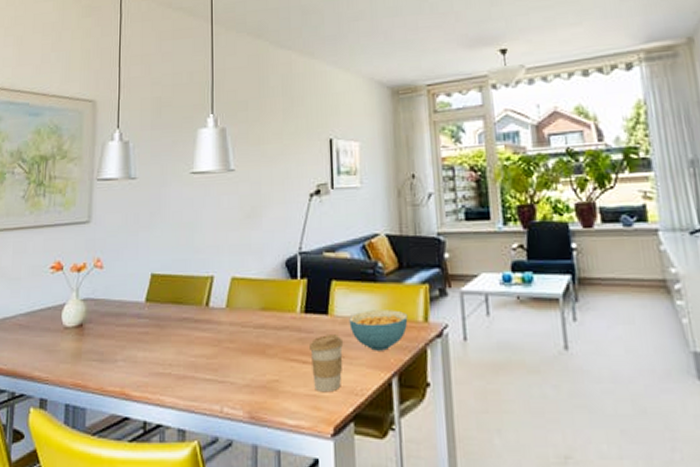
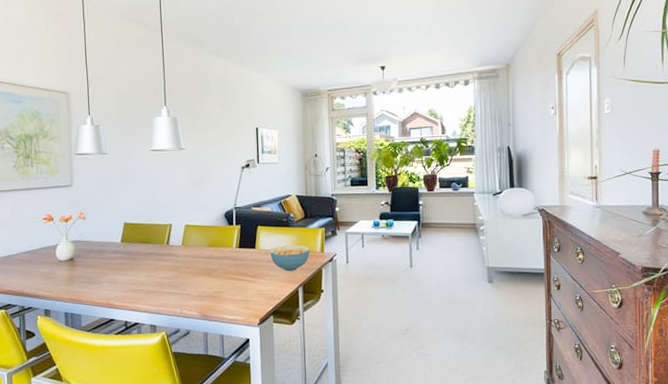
coffee cup: present [310,335,344,393] -> none [243,261,266,298]

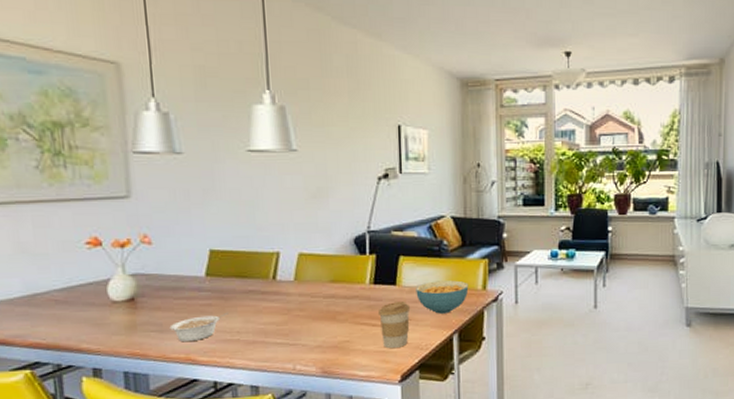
legume: none [96,269,136,291] -> present [169,312,229,343]
coffee cup: none [243,261,266,298] -> present [379,302,411,349]

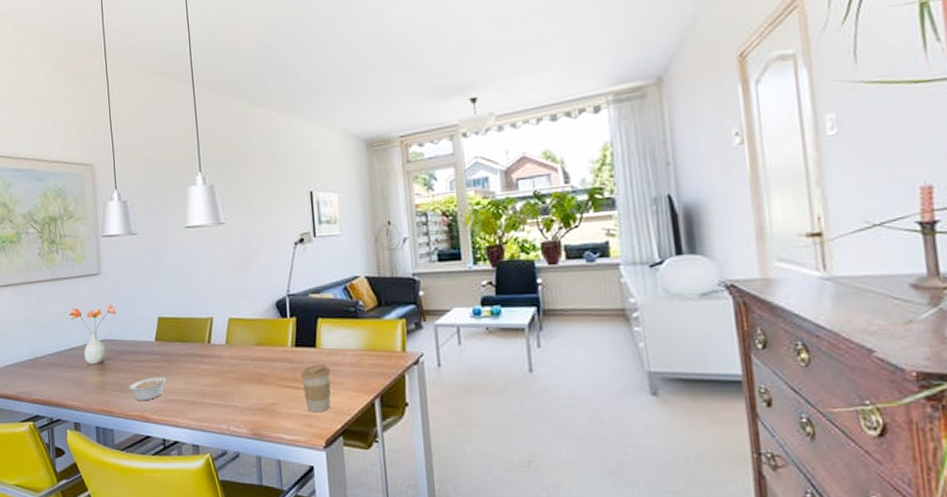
cereal bowl: present [416,280,469,314] -> none [335,342,388,377]

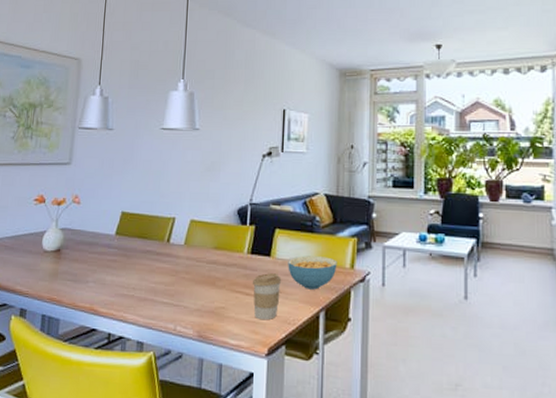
legume: present [129,374,173,401] -> none [82,269,128,294]
cereal bowl: none [335,342,388,377] -> present [288,256,337,290]

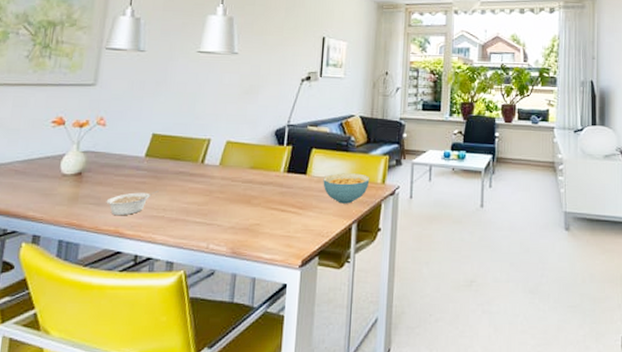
legume: none [82,269,128,294] -> present [106,190,159,216]
coffee cup: present [253,273,282,321] -> none [288,190,317,234]

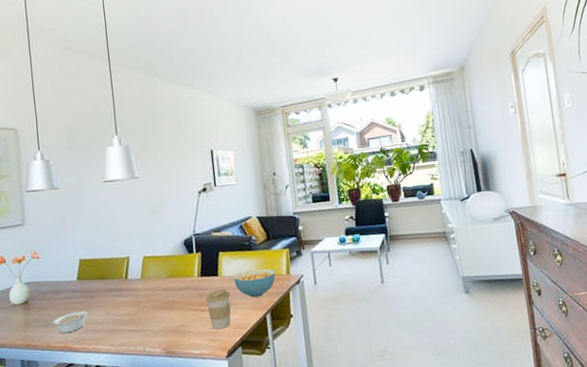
coffee cup: none [288,190,317,234] -> present [206,289,231,330]

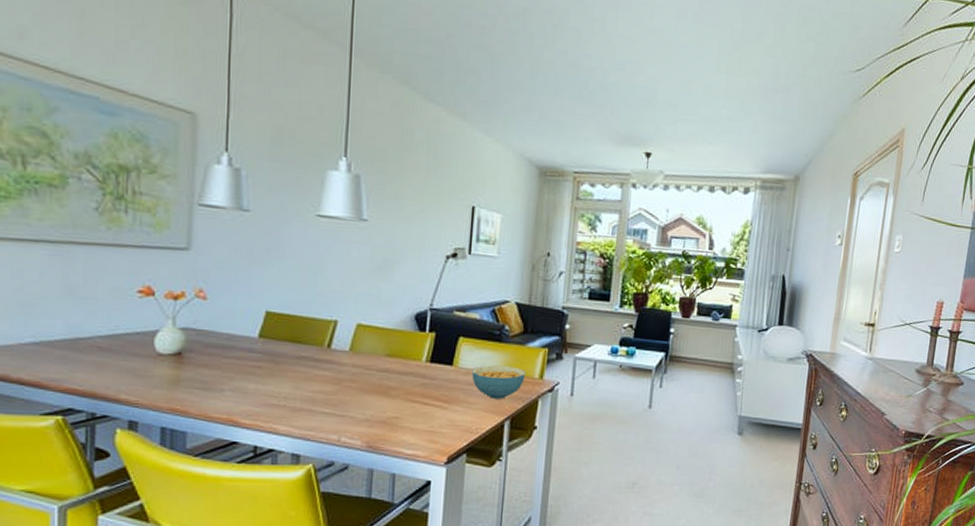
legume: present [52,307,94,334] -> none [214,376,278,403]
coffee cup: present [206,289,231,330] -> none [432,382,465,430]

